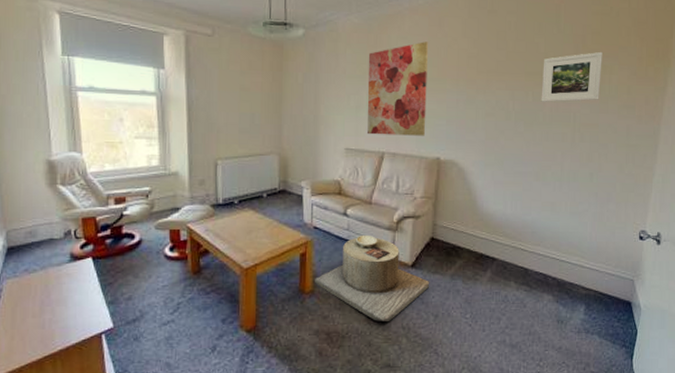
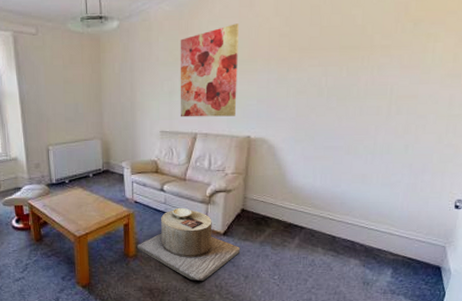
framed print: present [541,51,602,102] -> none [356,18,427,76]

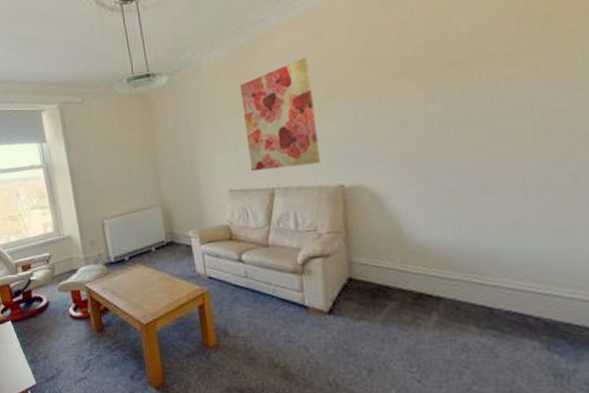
side table: present [137,207,241,281] -> none [218,281,356,377]

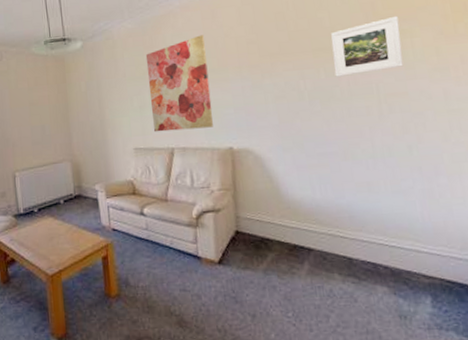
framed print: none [469,12,569,95] -> present [331,15,403,77]

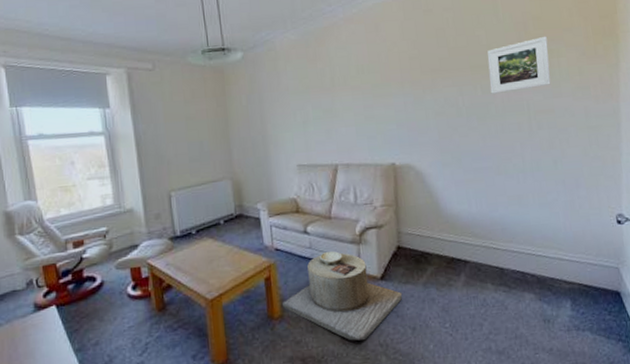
side table: none [119,233,242,324] -> present [283,251,403,341]
wall art: present [145,35,214,132] -> none [309,49,377,148]

